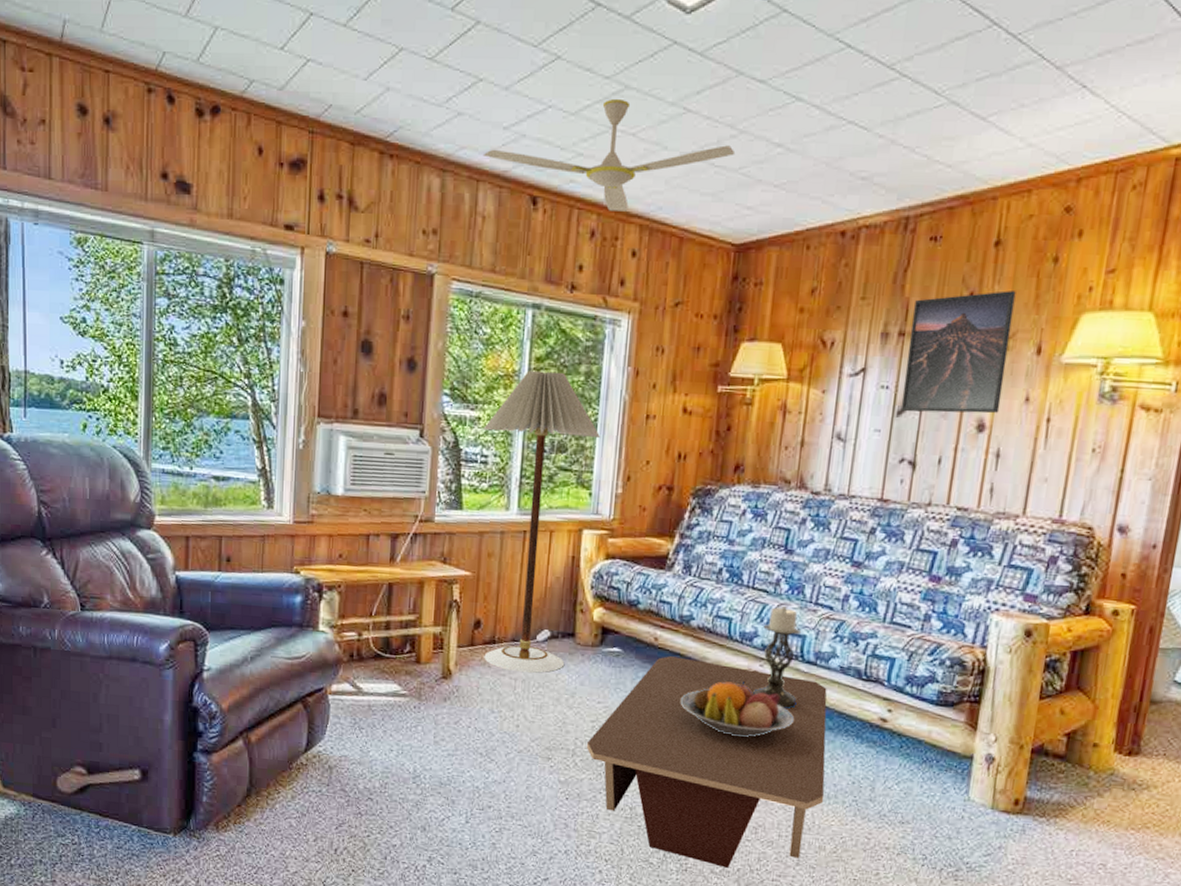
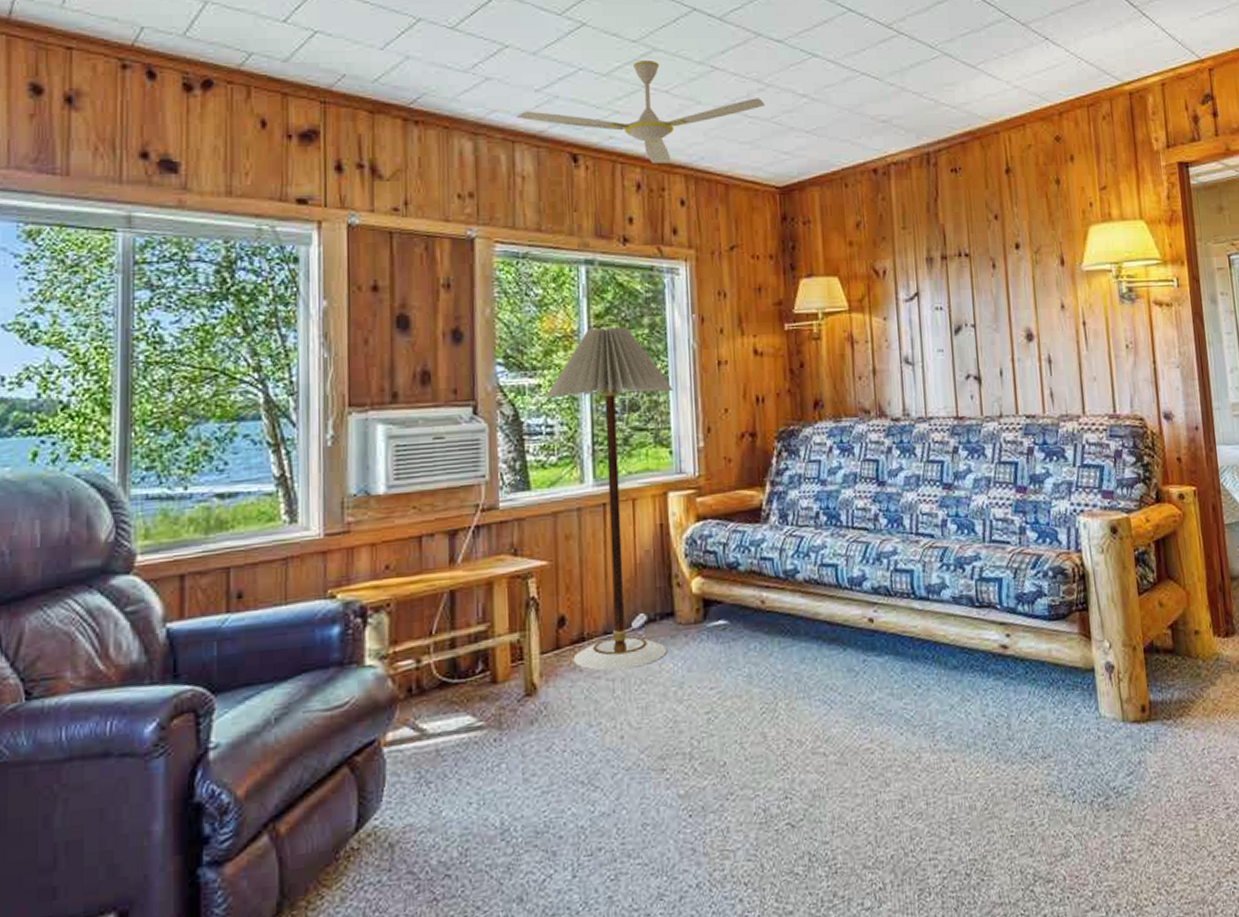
coffee table: present [586,656,827,868] -> none [704,617,964,858]
fruit bowl: present [680,680,794,737] -> none [798,631,918,697]
candle holder: present [751,606,802,710] -> none [870,542,918,656]
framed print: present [900,290,1016,414] -> none [950,211,1042,330]

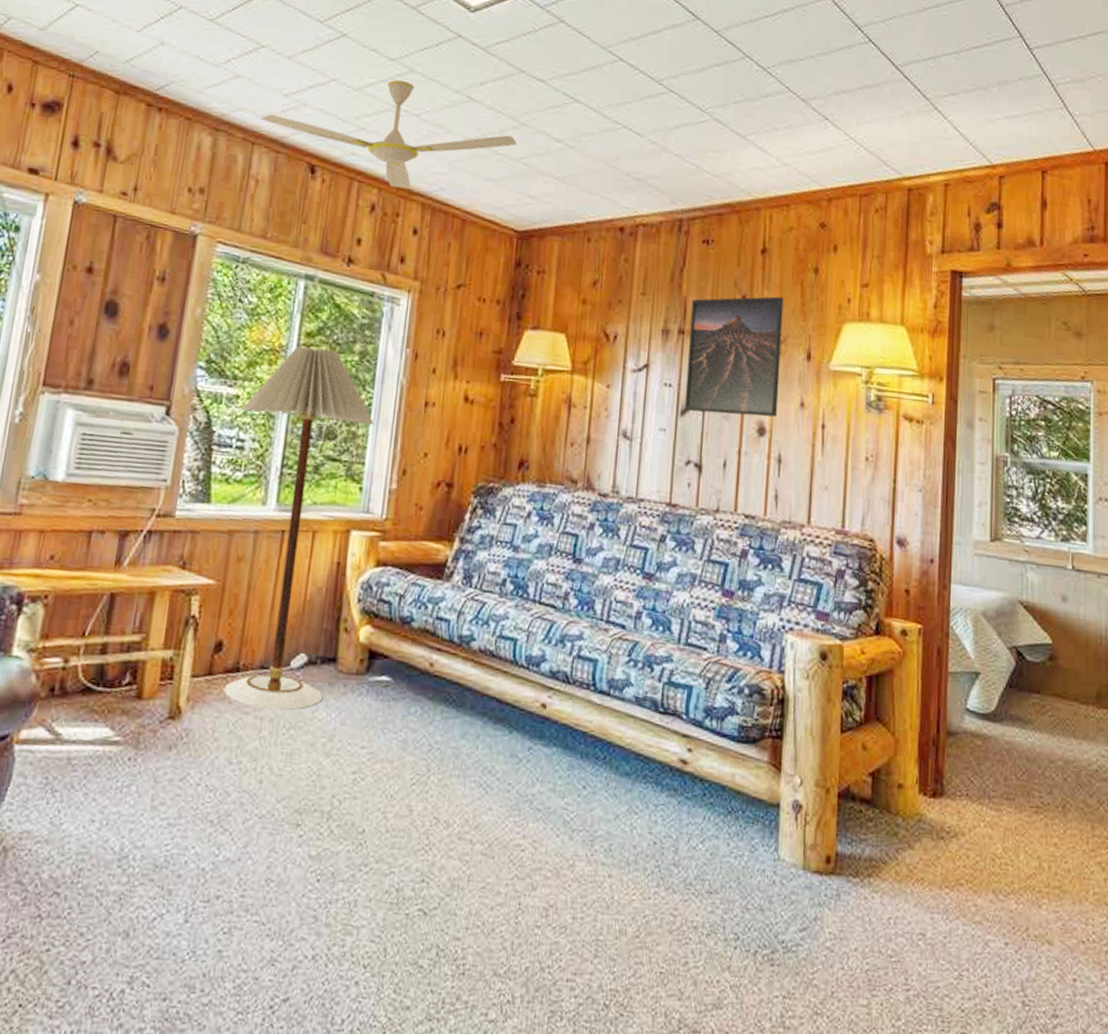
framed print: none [950,211,1042,330] -> present [684,296,784,417]

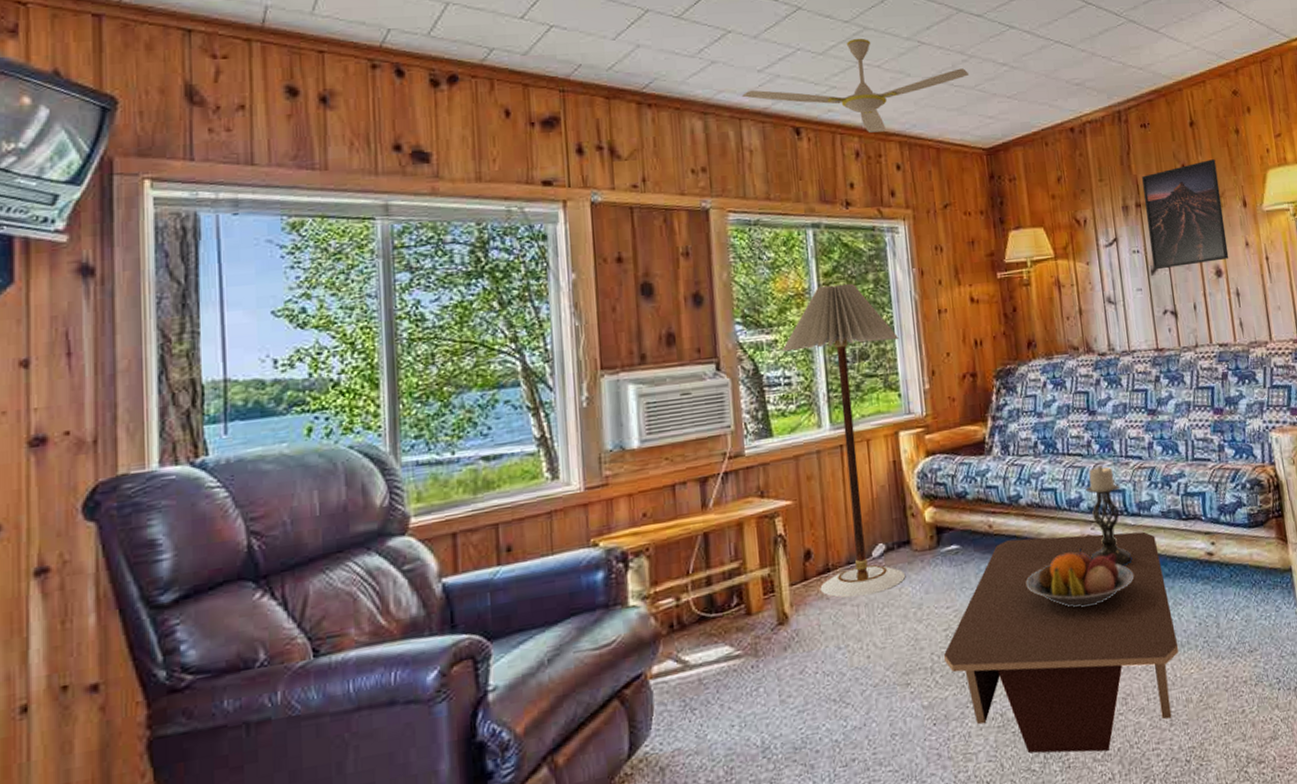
coffee table: none [345,686,623,967] -> present [943,531,1179,754]
fruit bowl: none [458,715,587,788] -> present [1025,547,1133,608]
candle holder: none [539,625,593,751] -> present [1085,466,1132,567]

